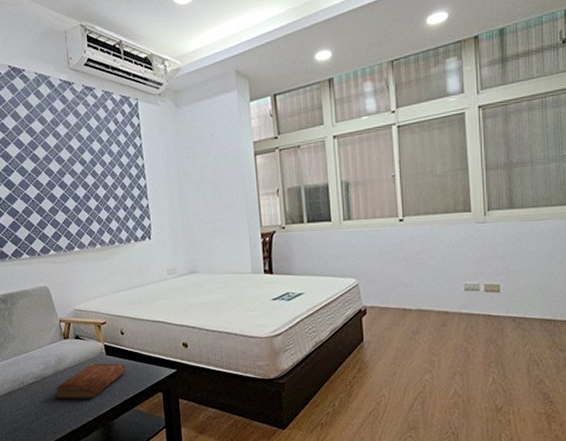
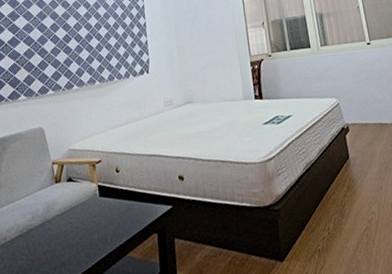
bible: present [55,363,126,399] -> none [41,205,120,253]

